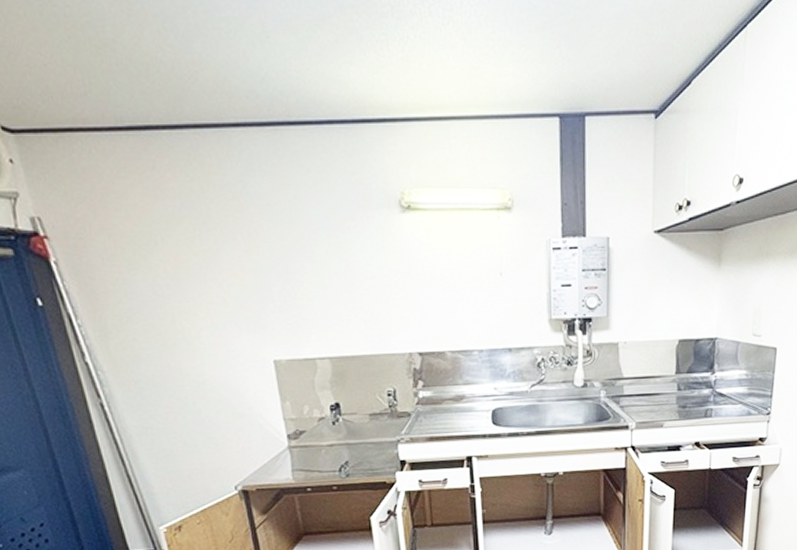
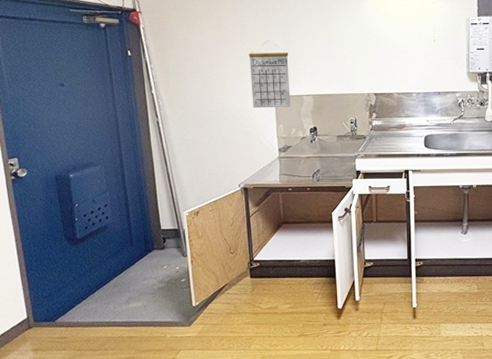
calendar: none [227,278,299,380] -> present [248,40,290,109]

